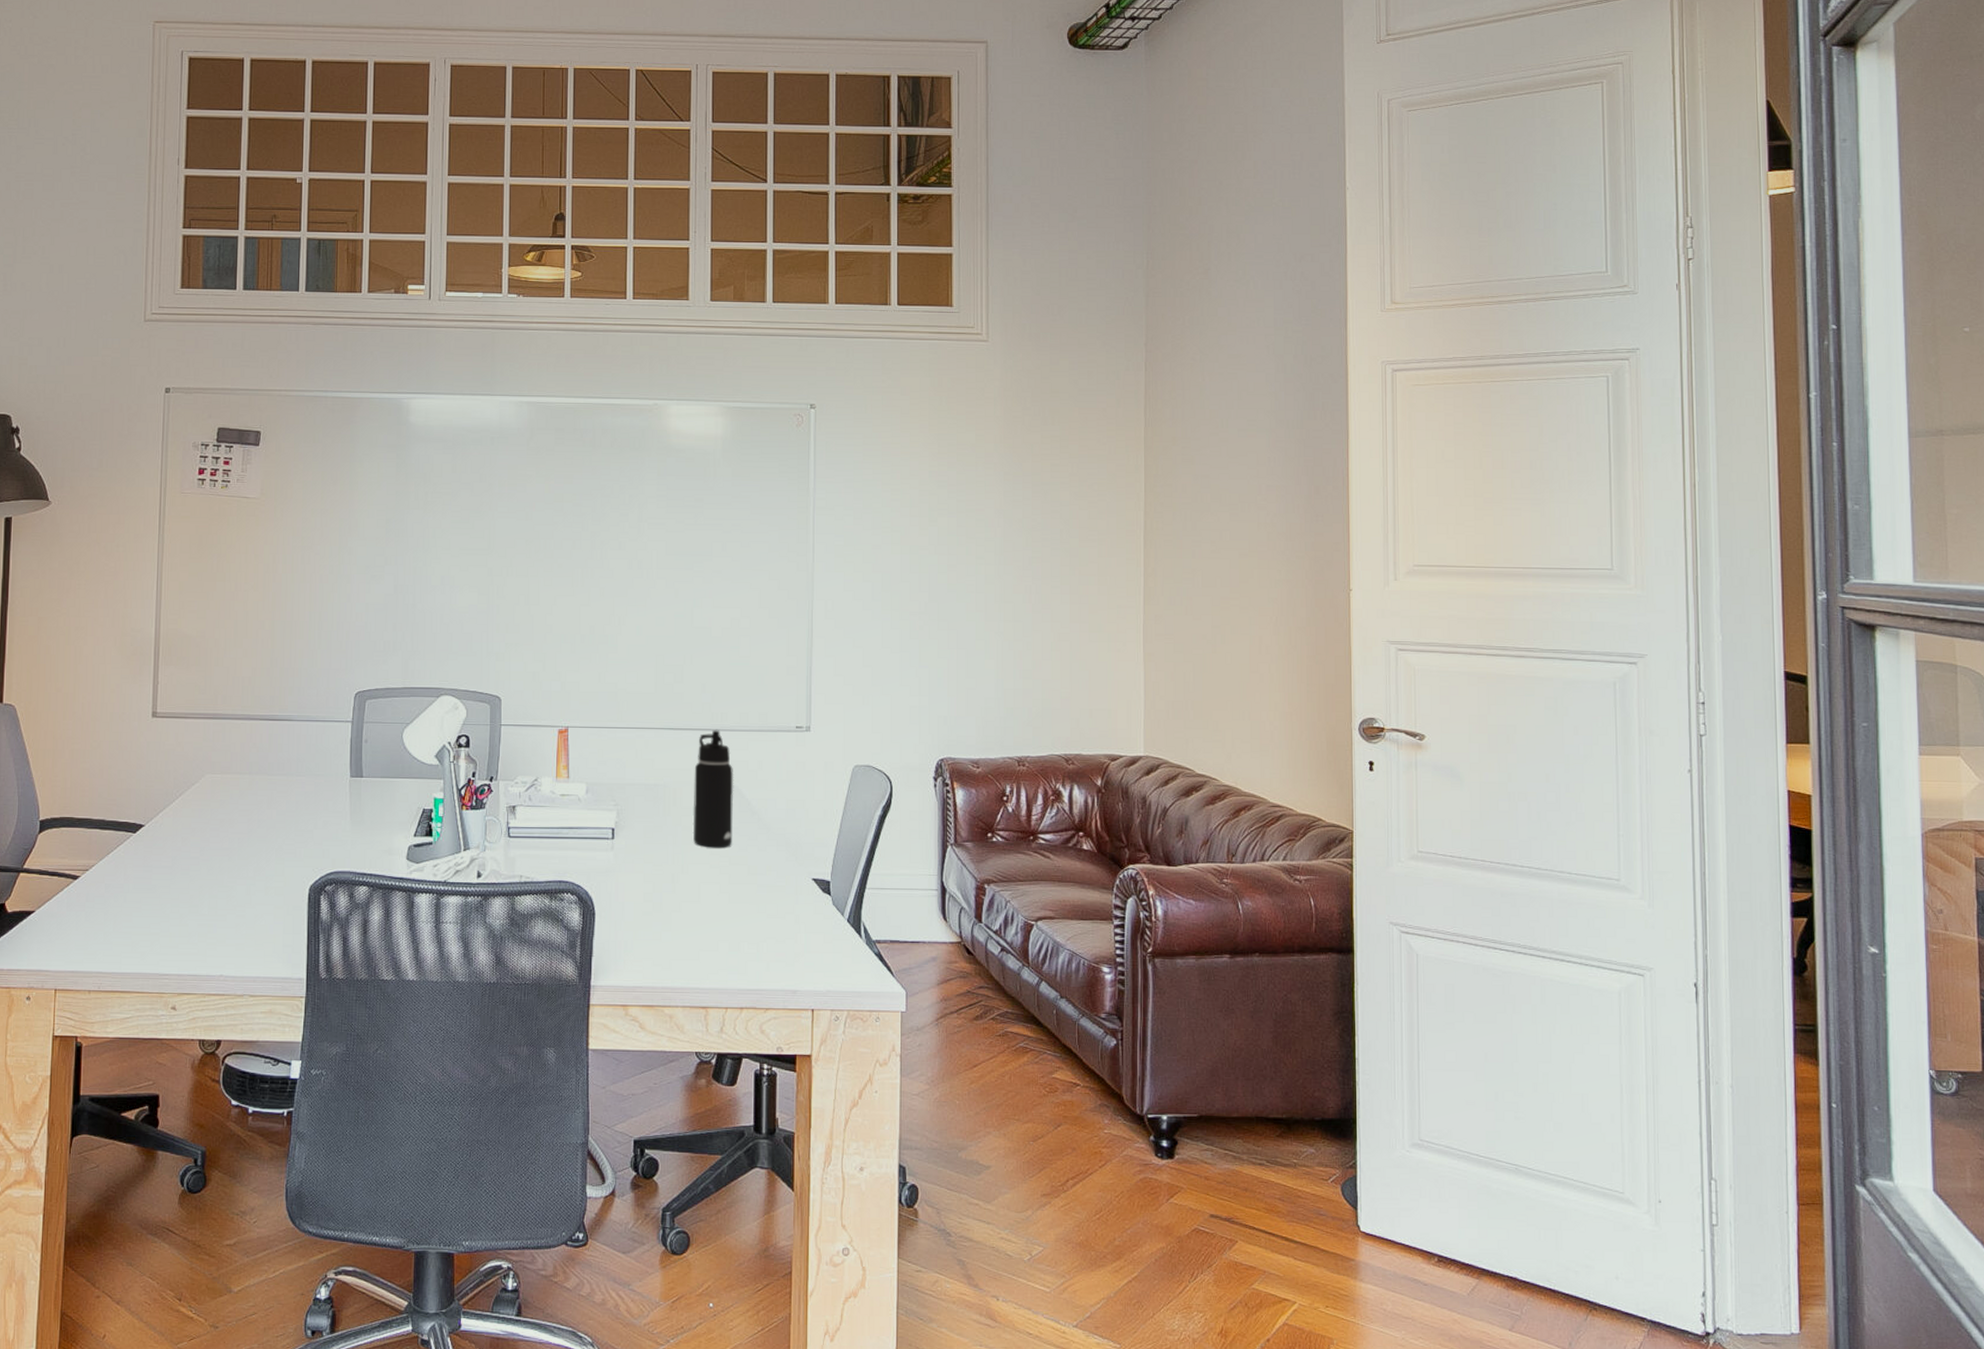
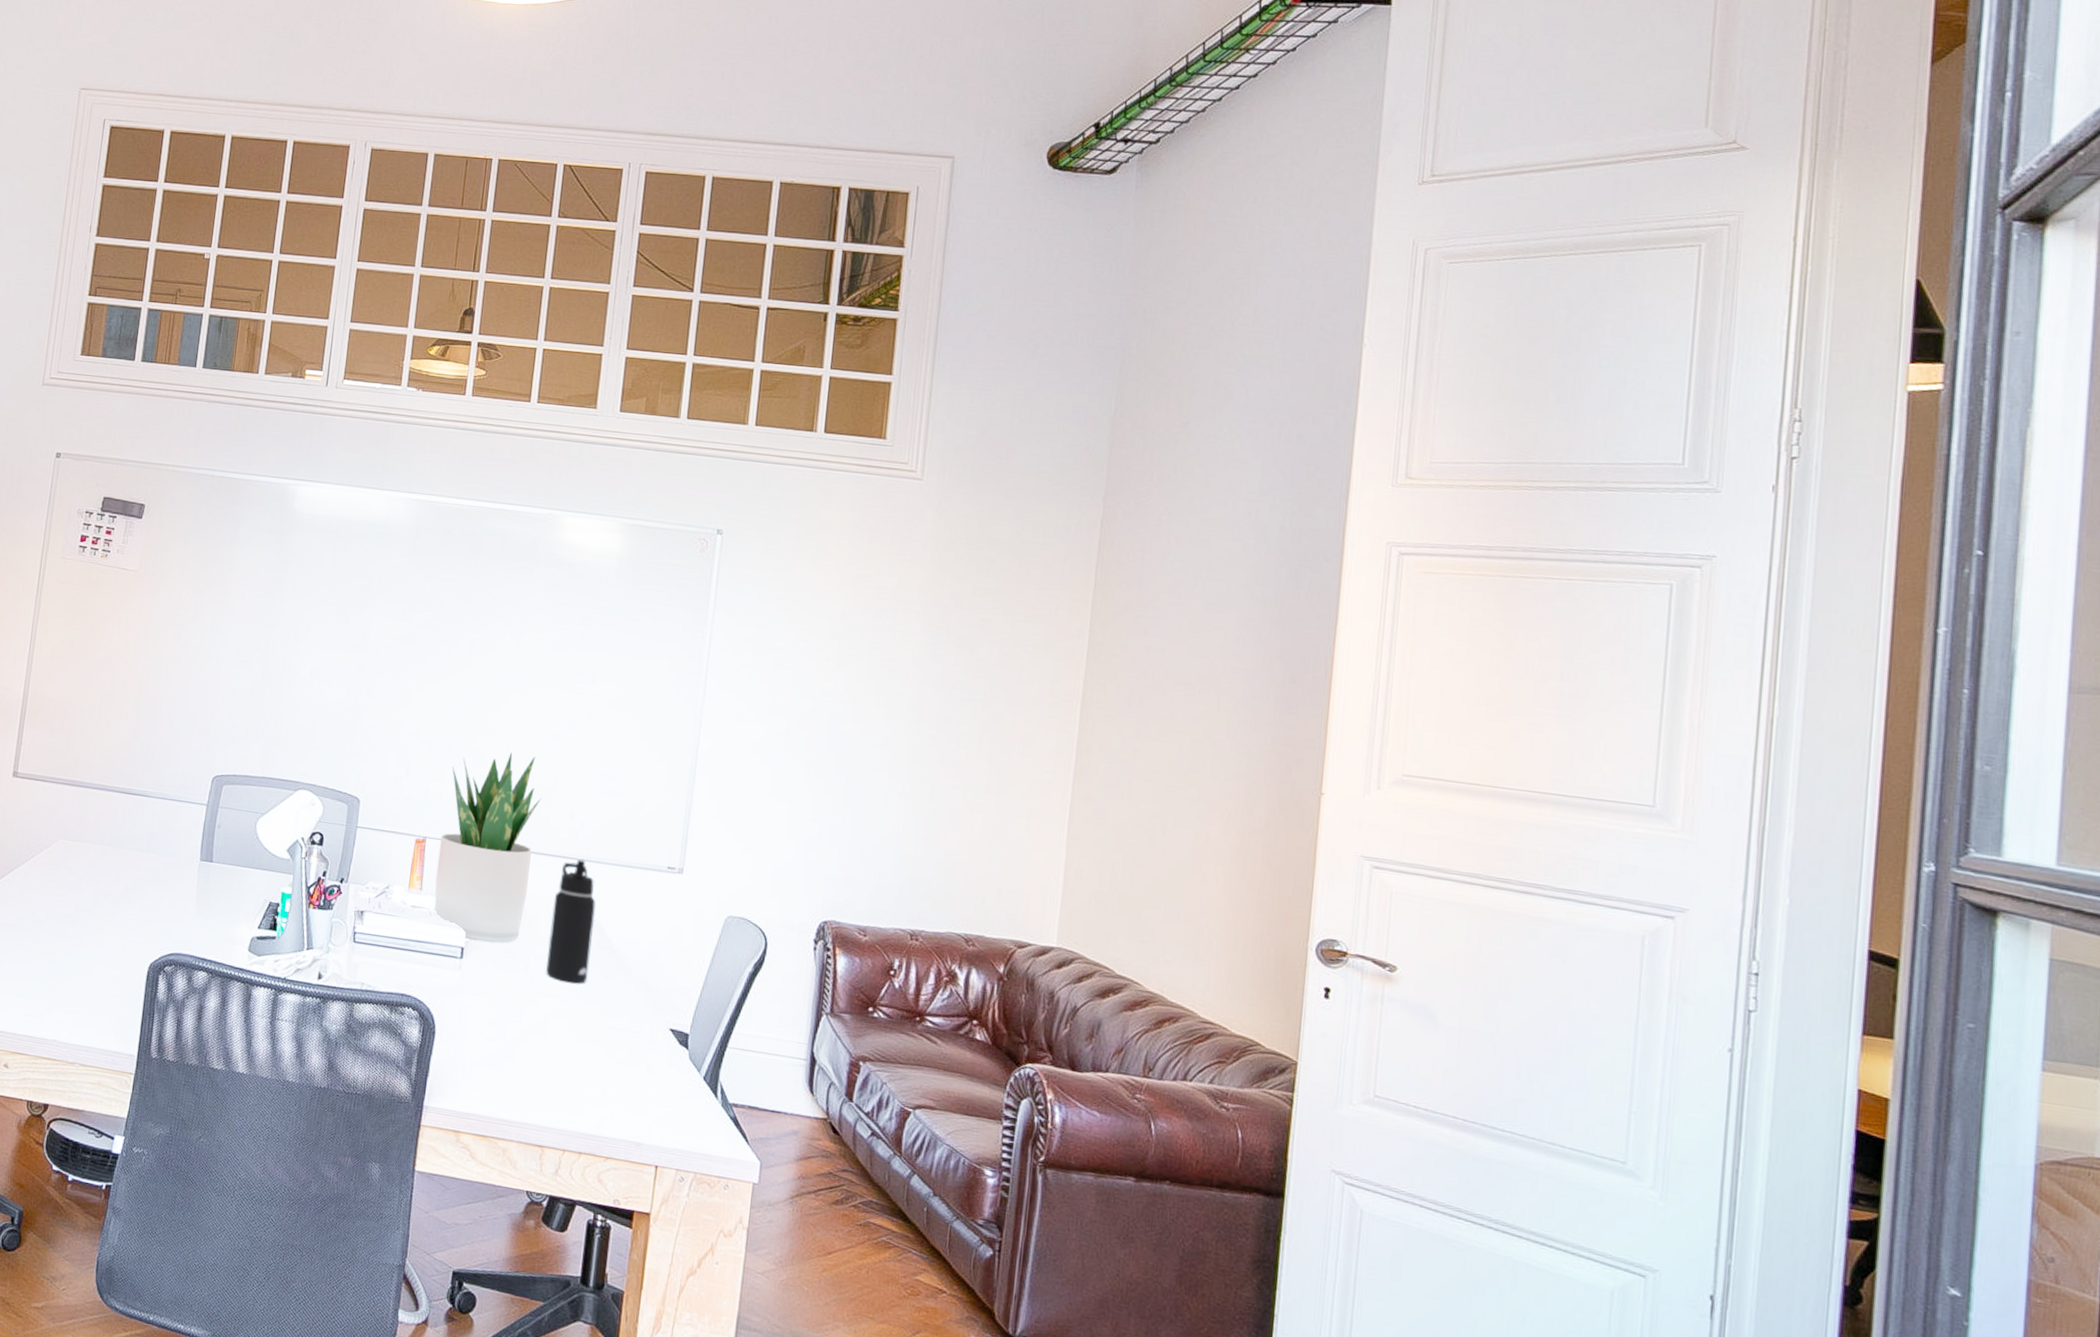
planter: none [581,635,674,820] -> present [434,752,542,943]

